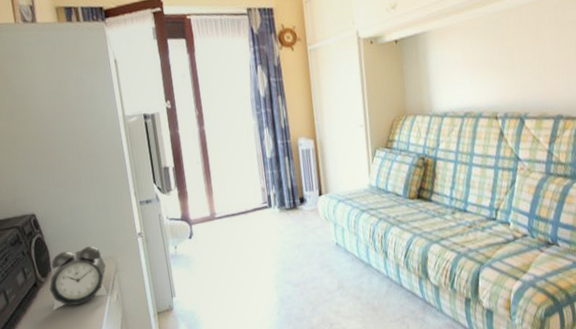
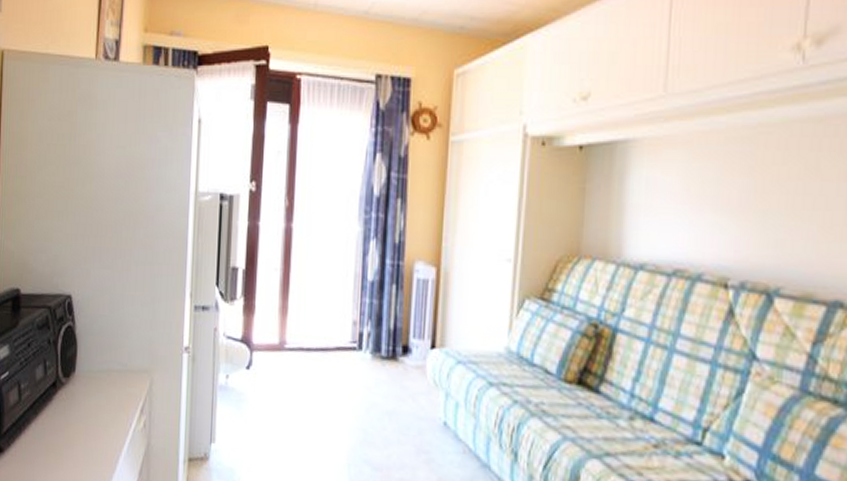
alarm clock: present [49,245,108,310] -> none [68,349,139,423]

